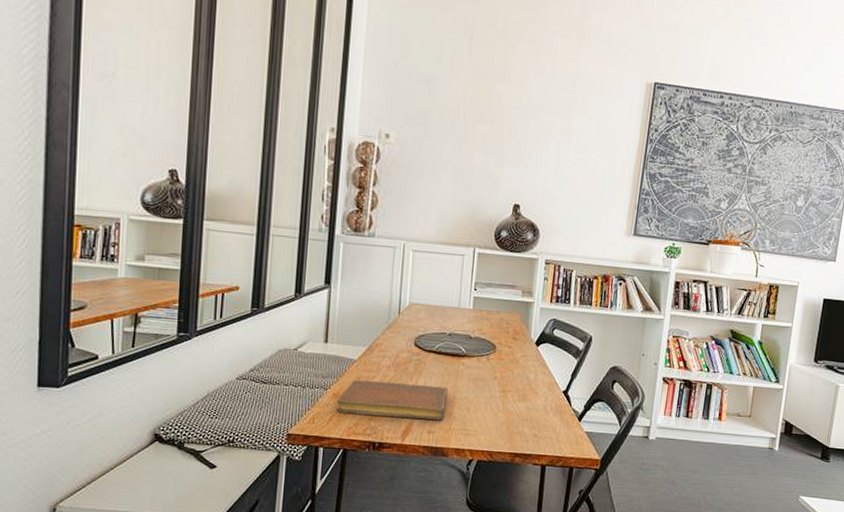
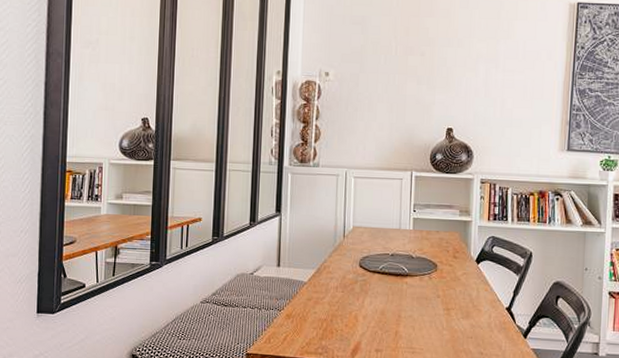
notebook: present [336,380,448,420] -> none [290,301,393,338]

